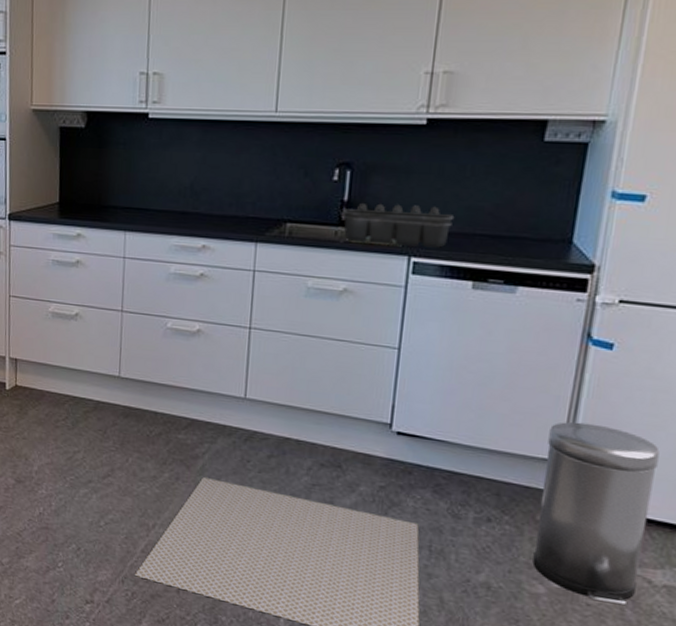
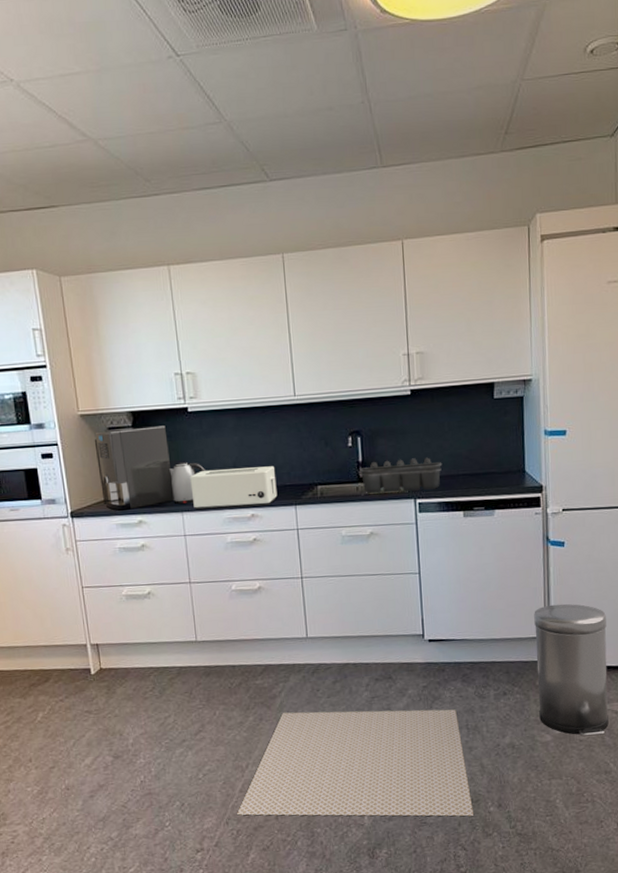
coffee machine: none [43,128,121,221] -> present [94,425,175,512]
kettle: none [117,174,158,223] -> present [169,461,205,505]
toaster: none [138,188,238,239] -> present [190,466,278,511]

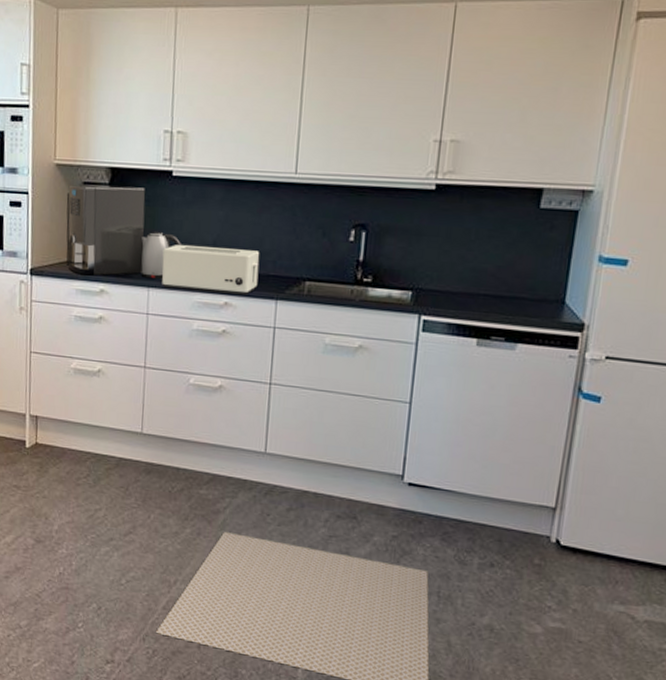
dish rack: present [360,457,443,494] -> none [358,263,461,307]
pedal bin: present [534,604,609,737] -> none [531,470,641,641]

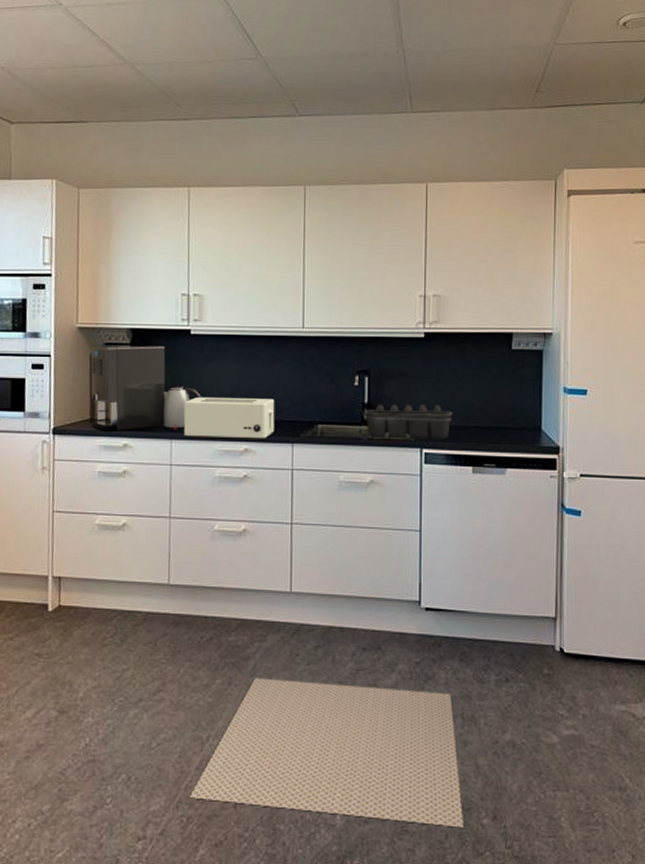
dish rack: none [358,263,461,307] -> present [364,404,453,440]

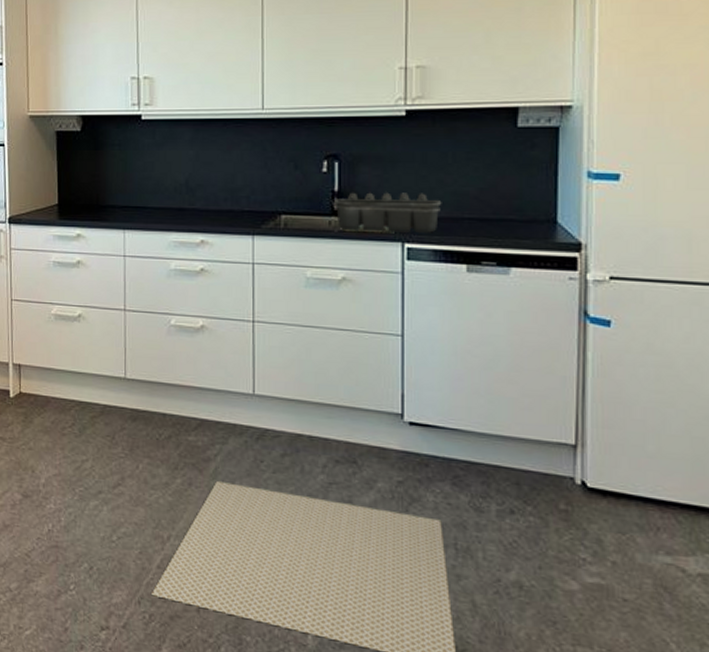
coffee machine: present [88,344,166,433] -> none [40,132,118,222]
kettle: present [163,385,201,431] -> none [115,174,154,221]
toaster: present [183,397,275,442] -> none [136,186,233,233]

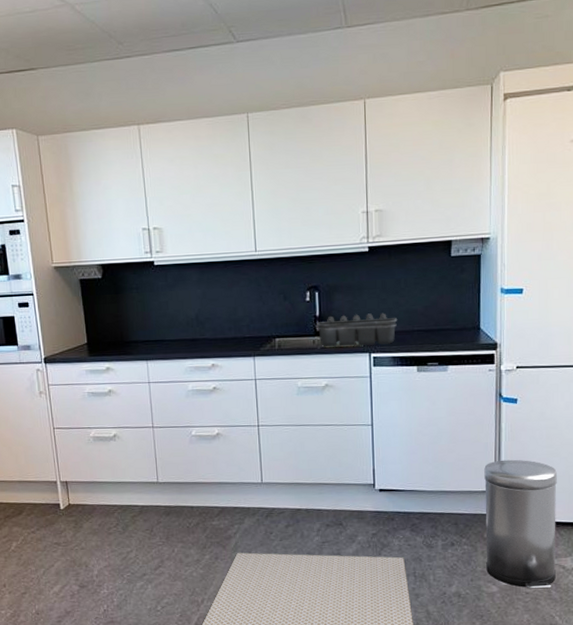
pedal bin: none [561,402,672,599] -> present [484,459,557,589]

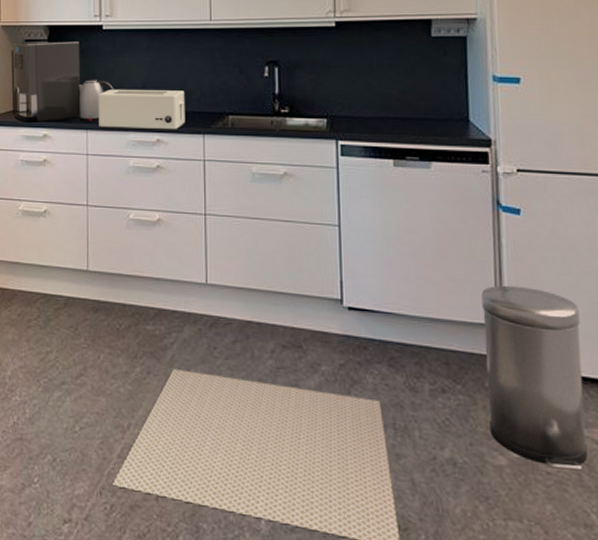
coffee machine: none [66,277,140,359] -> present [11,40,81,124]
kettle: none [136,312,169,354] -> present [79,78,114,122]
toaster: none [155,318,237,360] -> present [98,90,185,133]
dish rack: present [317,313,398,347] -> none [275,94,370,131]

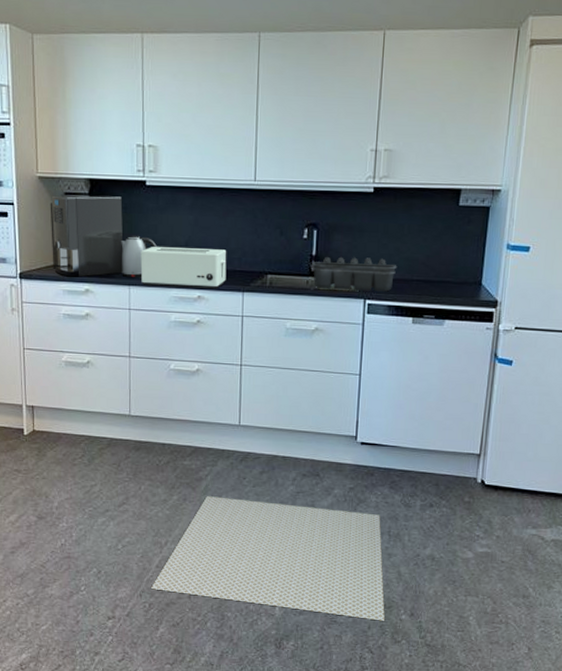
dish rack: none [275,94,370,131] -> present [312,256,397,292]
pedal bin: present [481,285,588,471] -> none [463,422,546,559]

